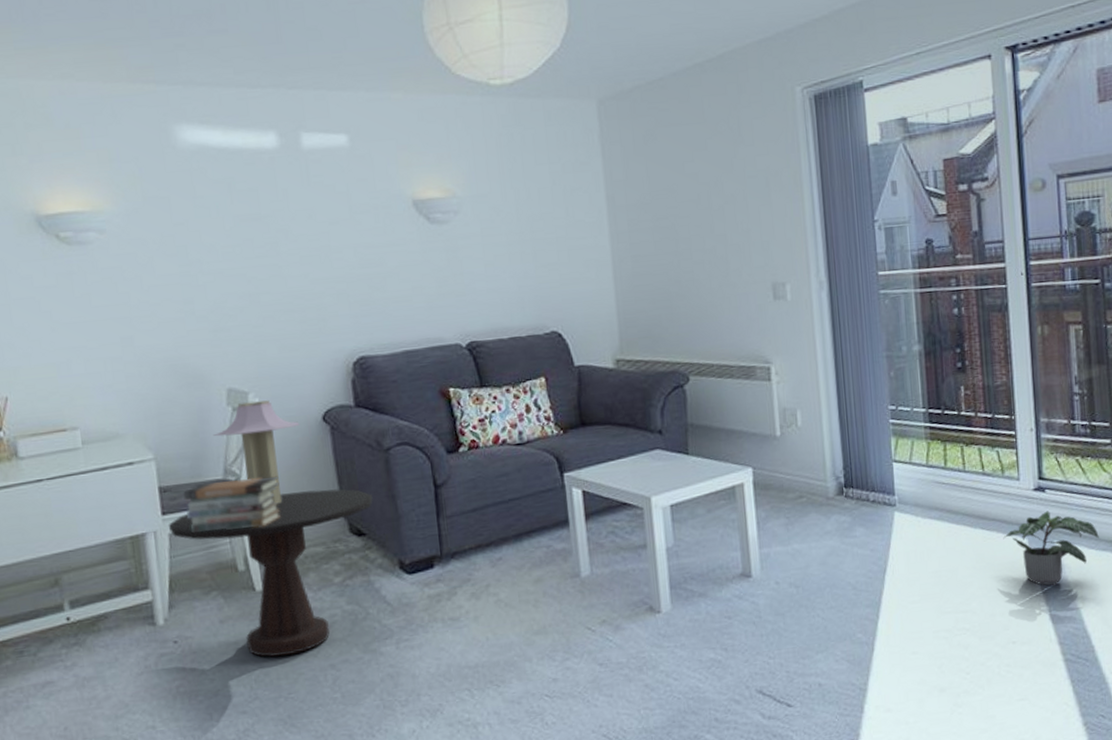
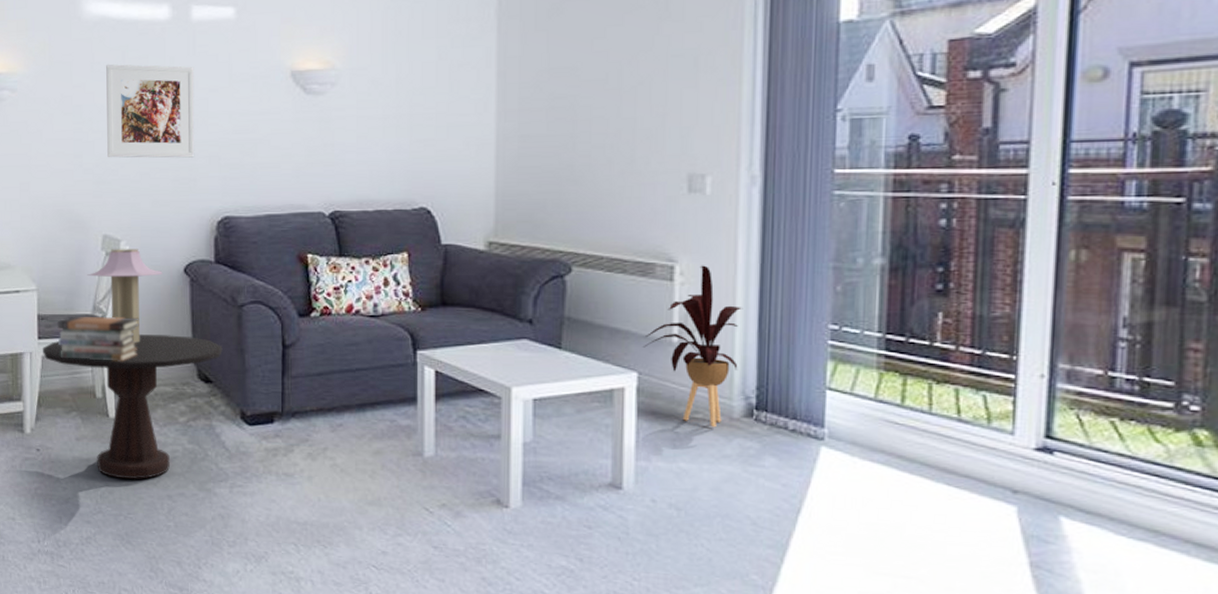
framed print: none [211,197,322,303] -> present [106,63,195,158]
house plant: none [753,364,828,509] -> present [642,265,743,428]
potted plant: present [1003,510,1099,586] -> none [978,478,1136,570]

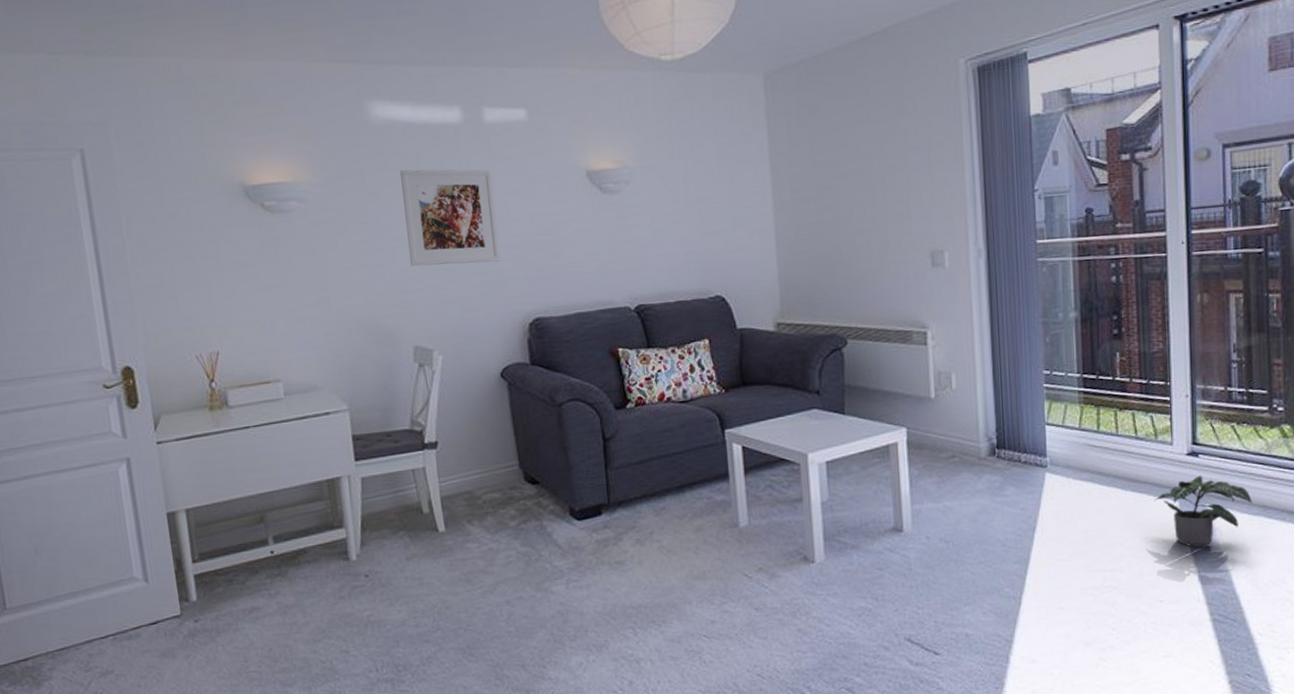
side table: present [42,334,223,480] -> none [360,440,546,592]
book stack: present [57,316,139,362] -> none [374,427,462,477]
table lamp: present [87,249,163,343] -> none [401,357,480,453]
house plant: present [642,265,743,428] -> none [908,329,981,468]
potted plant: none [978,478,1136,570] -> present [1154,475,1252,548]

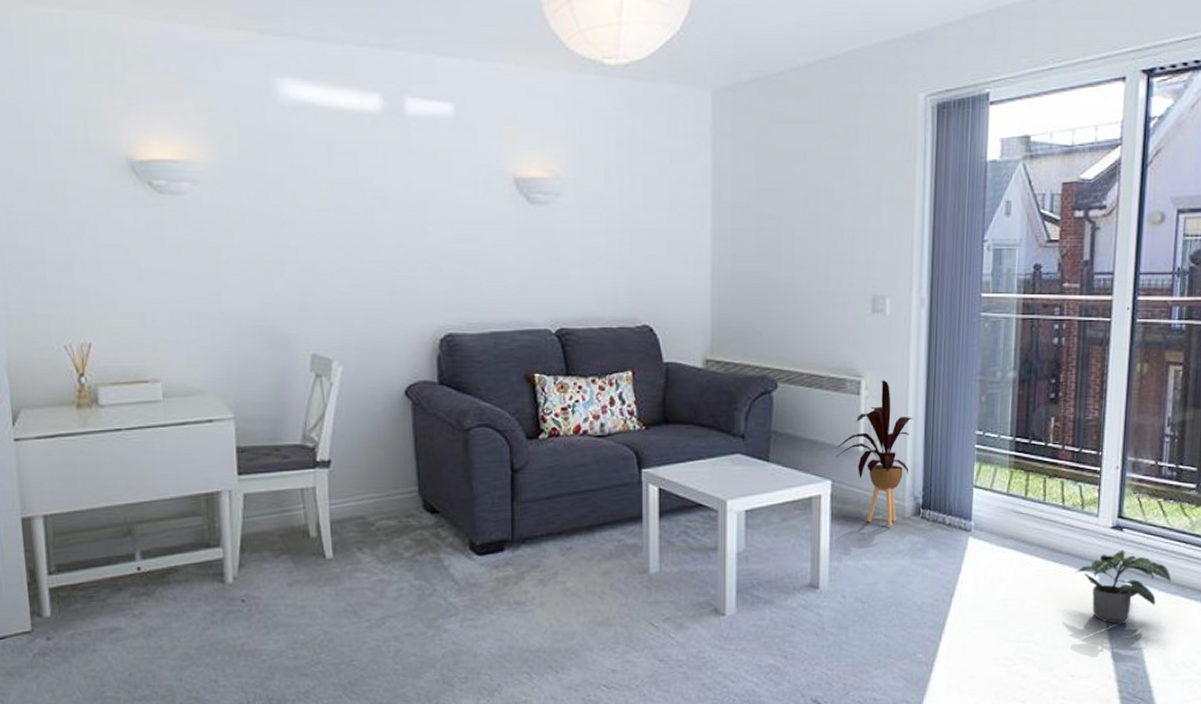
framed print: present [400,169,501,267] -> none [309,157,414,269]
house plant: none [908,329,981,468] -> present [835,380,914,527]

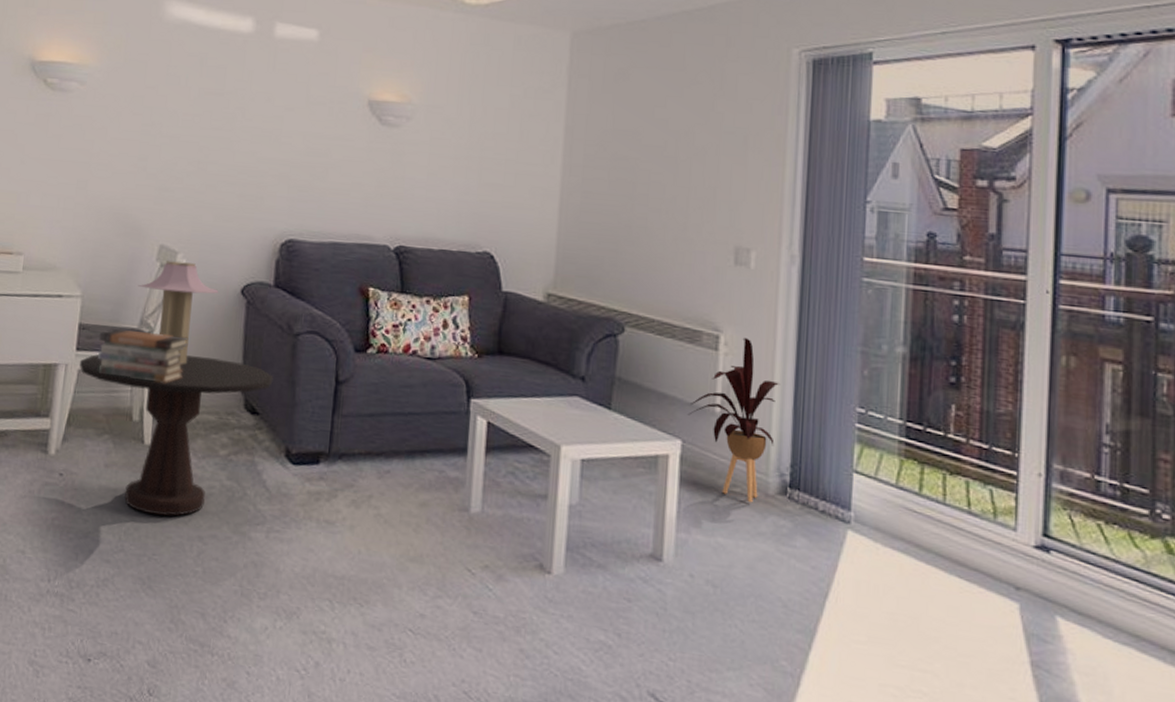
side table: none [243,464,449,624] -> present [79,354,274,517]
book stack: none [260,446,357,496] -> present [98,328,189,383]
table lamp: none [294,370,382,474] -> present [138,261,219,364]
potted plant: present [1074,550,1171,624] -> none [986,576,1120,671]

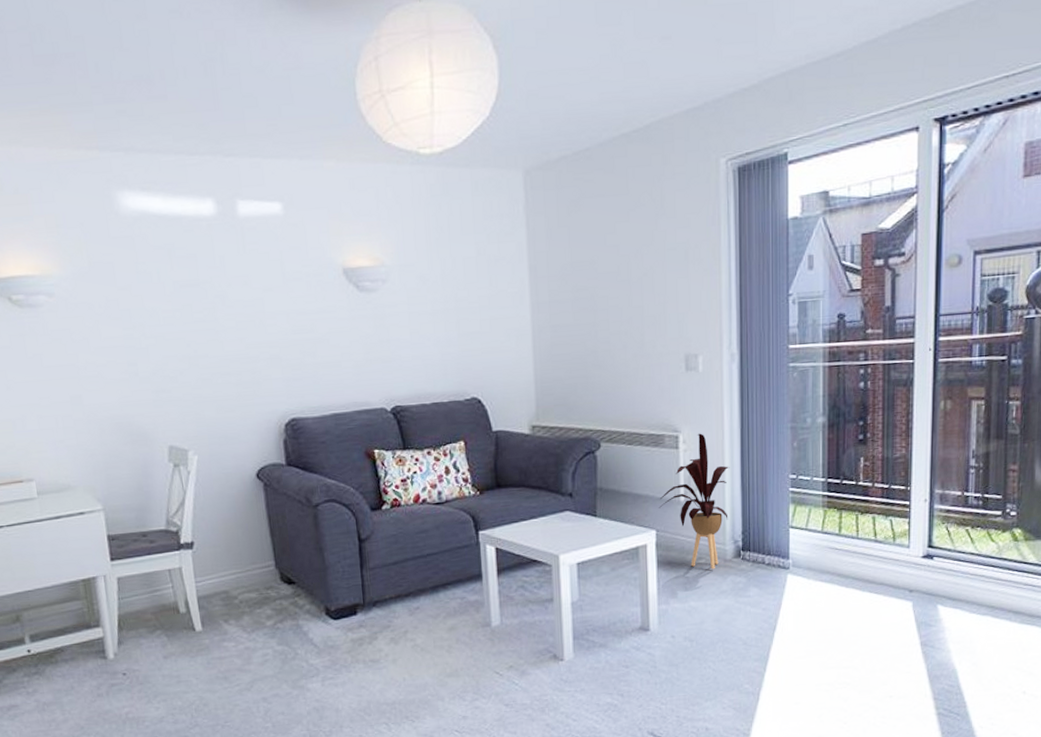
side table: present [79,354,274,517] -> none [116,541,302,690]
book stack: present [98,328,189,383] -> none [129,528,218,577]
table lamp: present [138,261,219,364] -> none [156,458,235,553]

